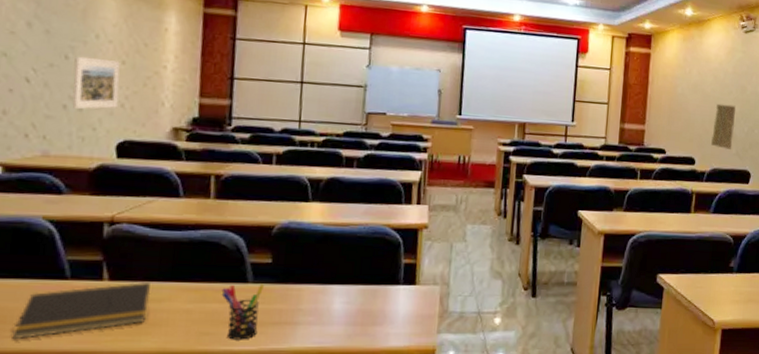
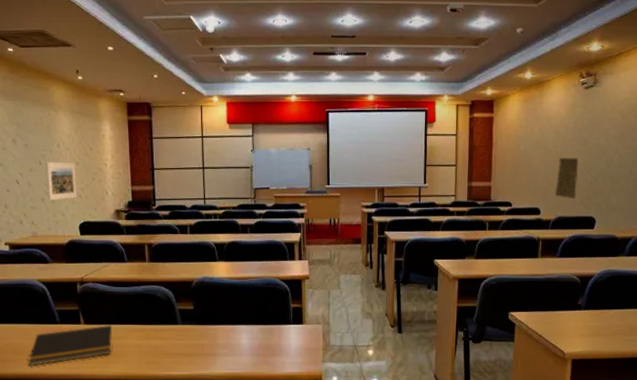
pen holder: present [221,283,265,340] -> none [160,325,190,367]

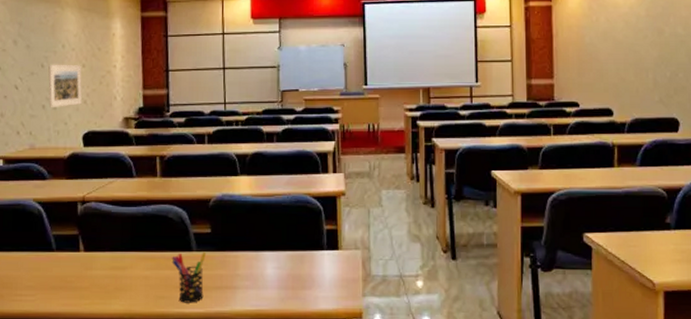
notepad: present [28,325,113,366] -> none [17,253,116,303]
pen holder: none [160,325,190,367] -> present [172,251,207,303]
road map: present [555,157,579,198] -> none [629,50,655,97]

